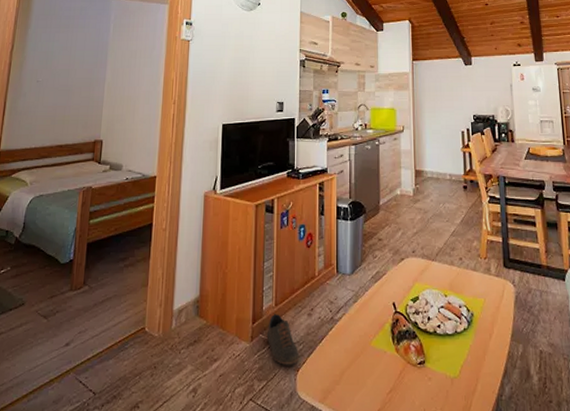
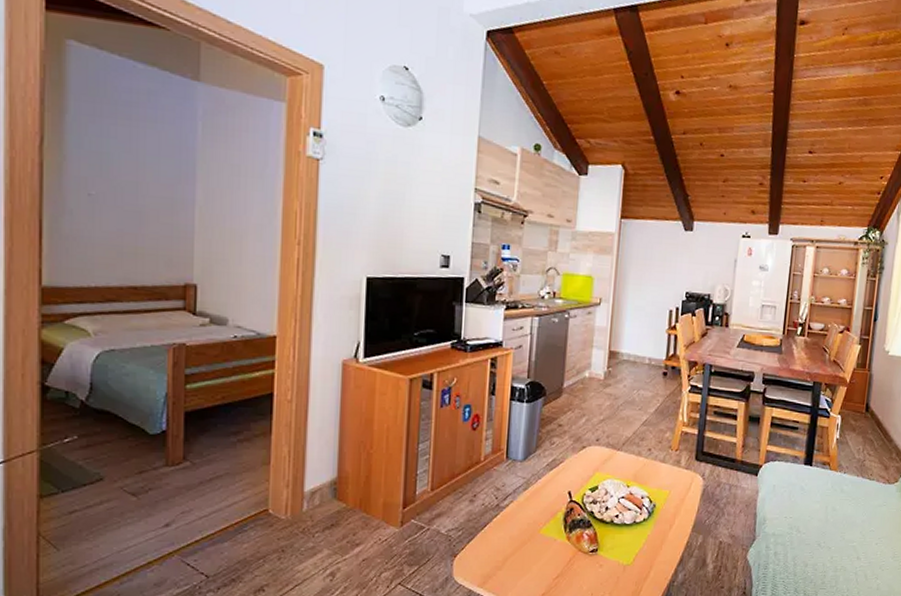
shoe: present [266,313,300,366] -> none [419,498,458,552]

